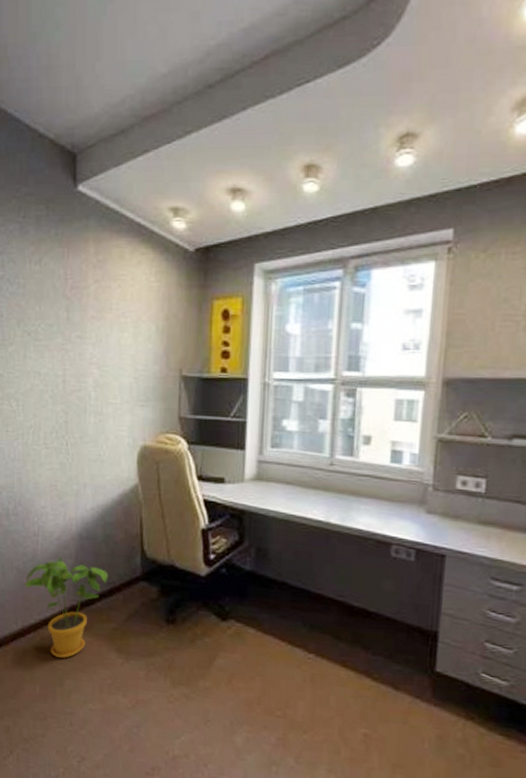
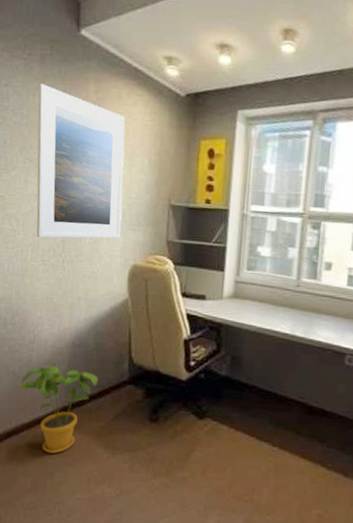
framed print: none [34,248,129,419] -> present [36,83,125,239]

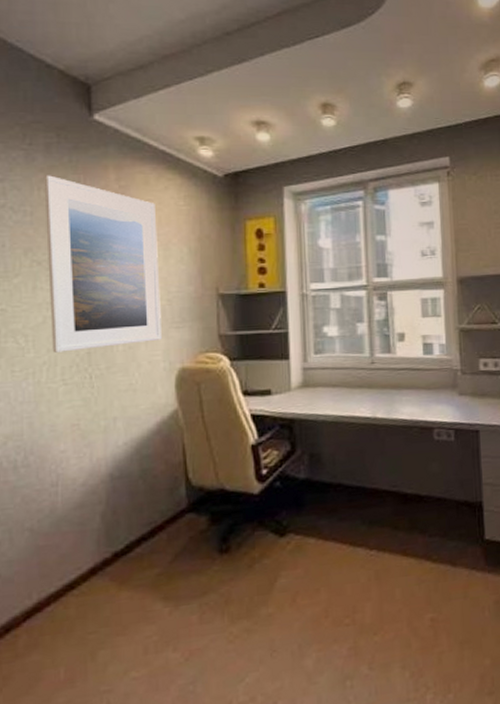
house plant: present [20,362,99,454] -> none [41,504,148,626]

